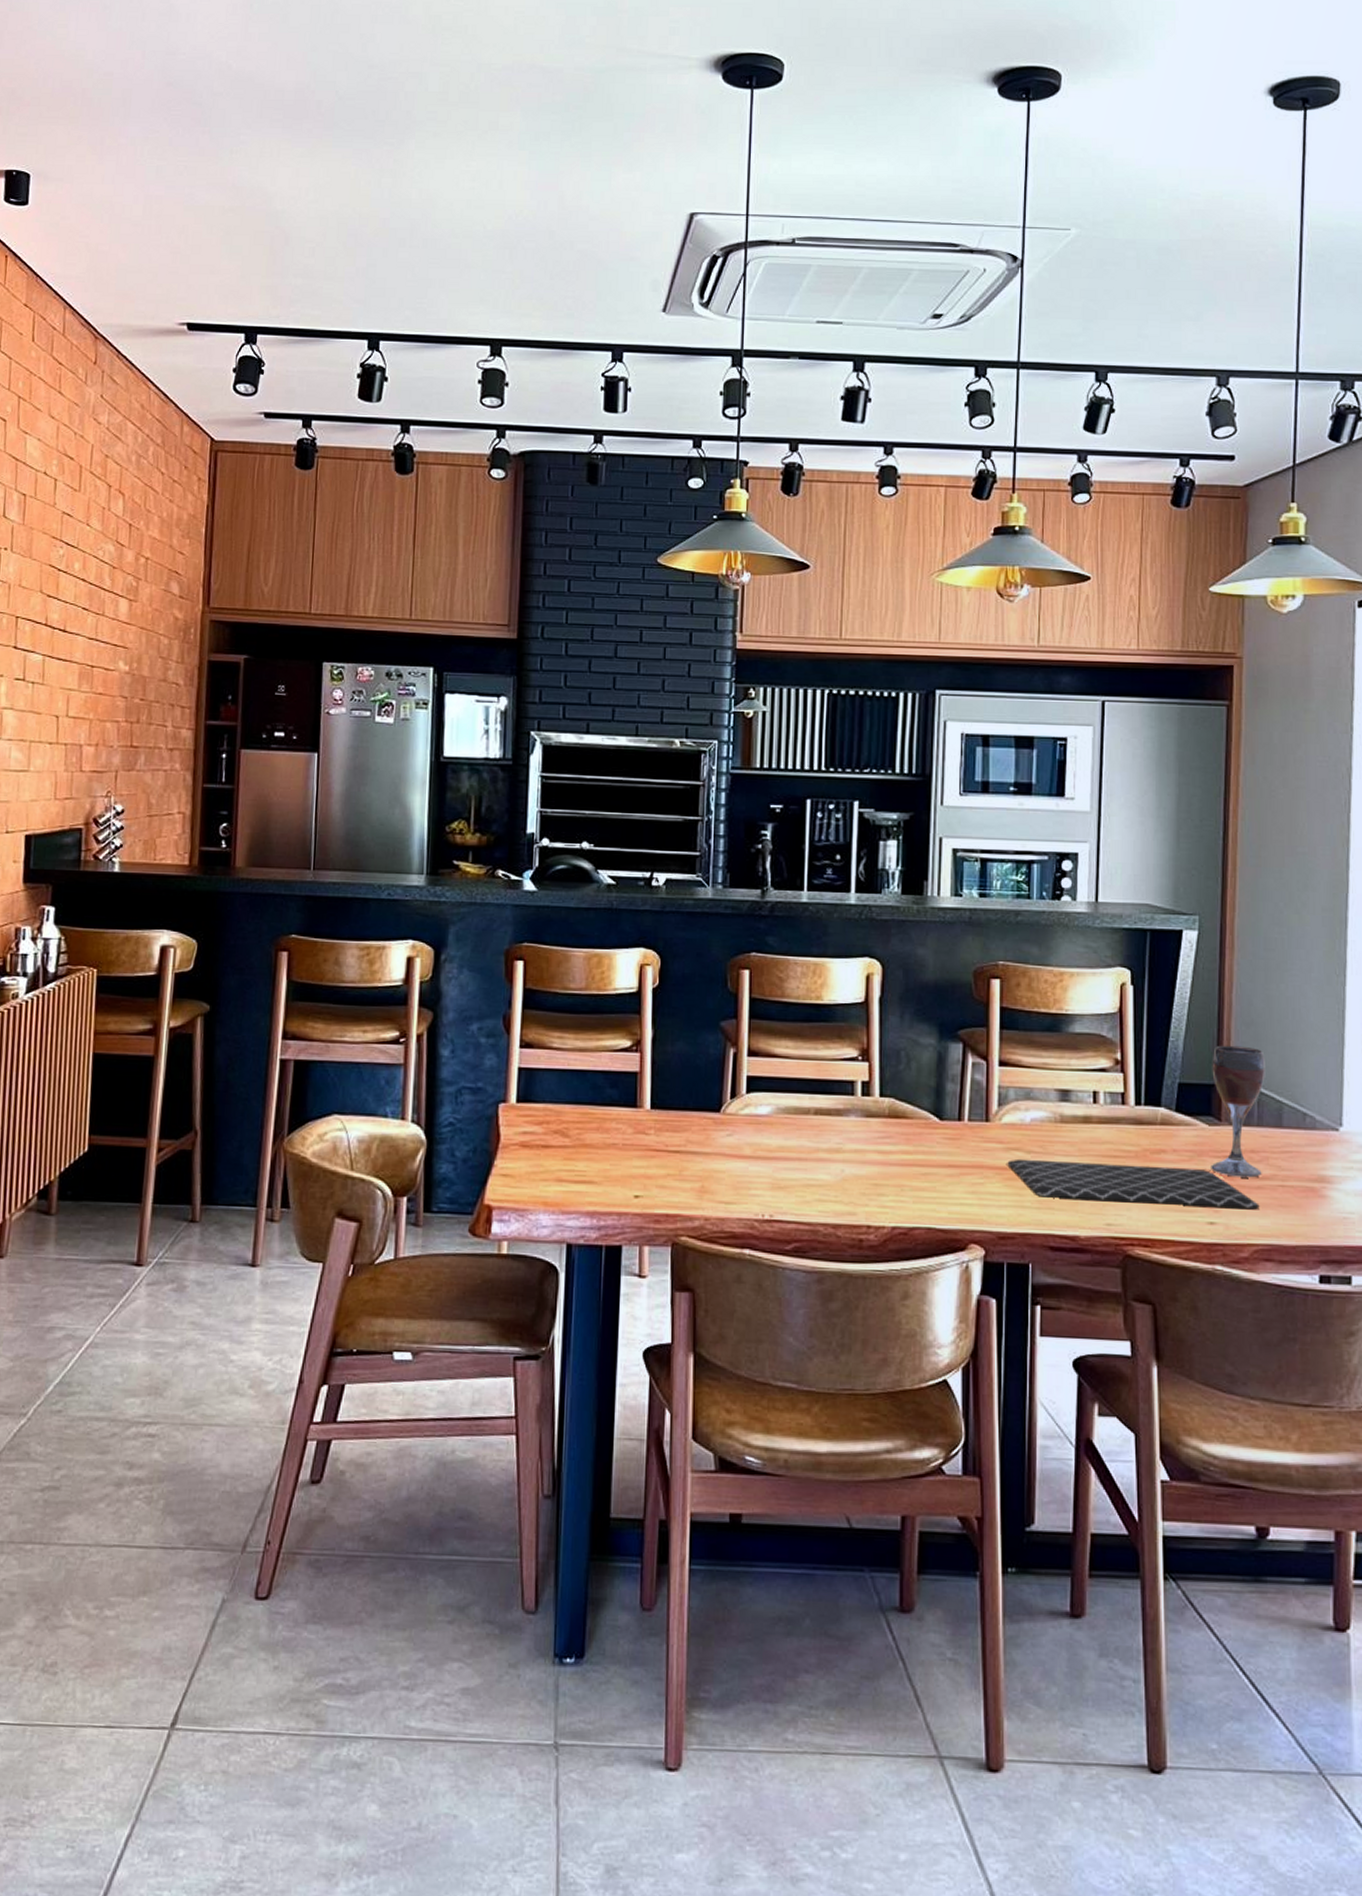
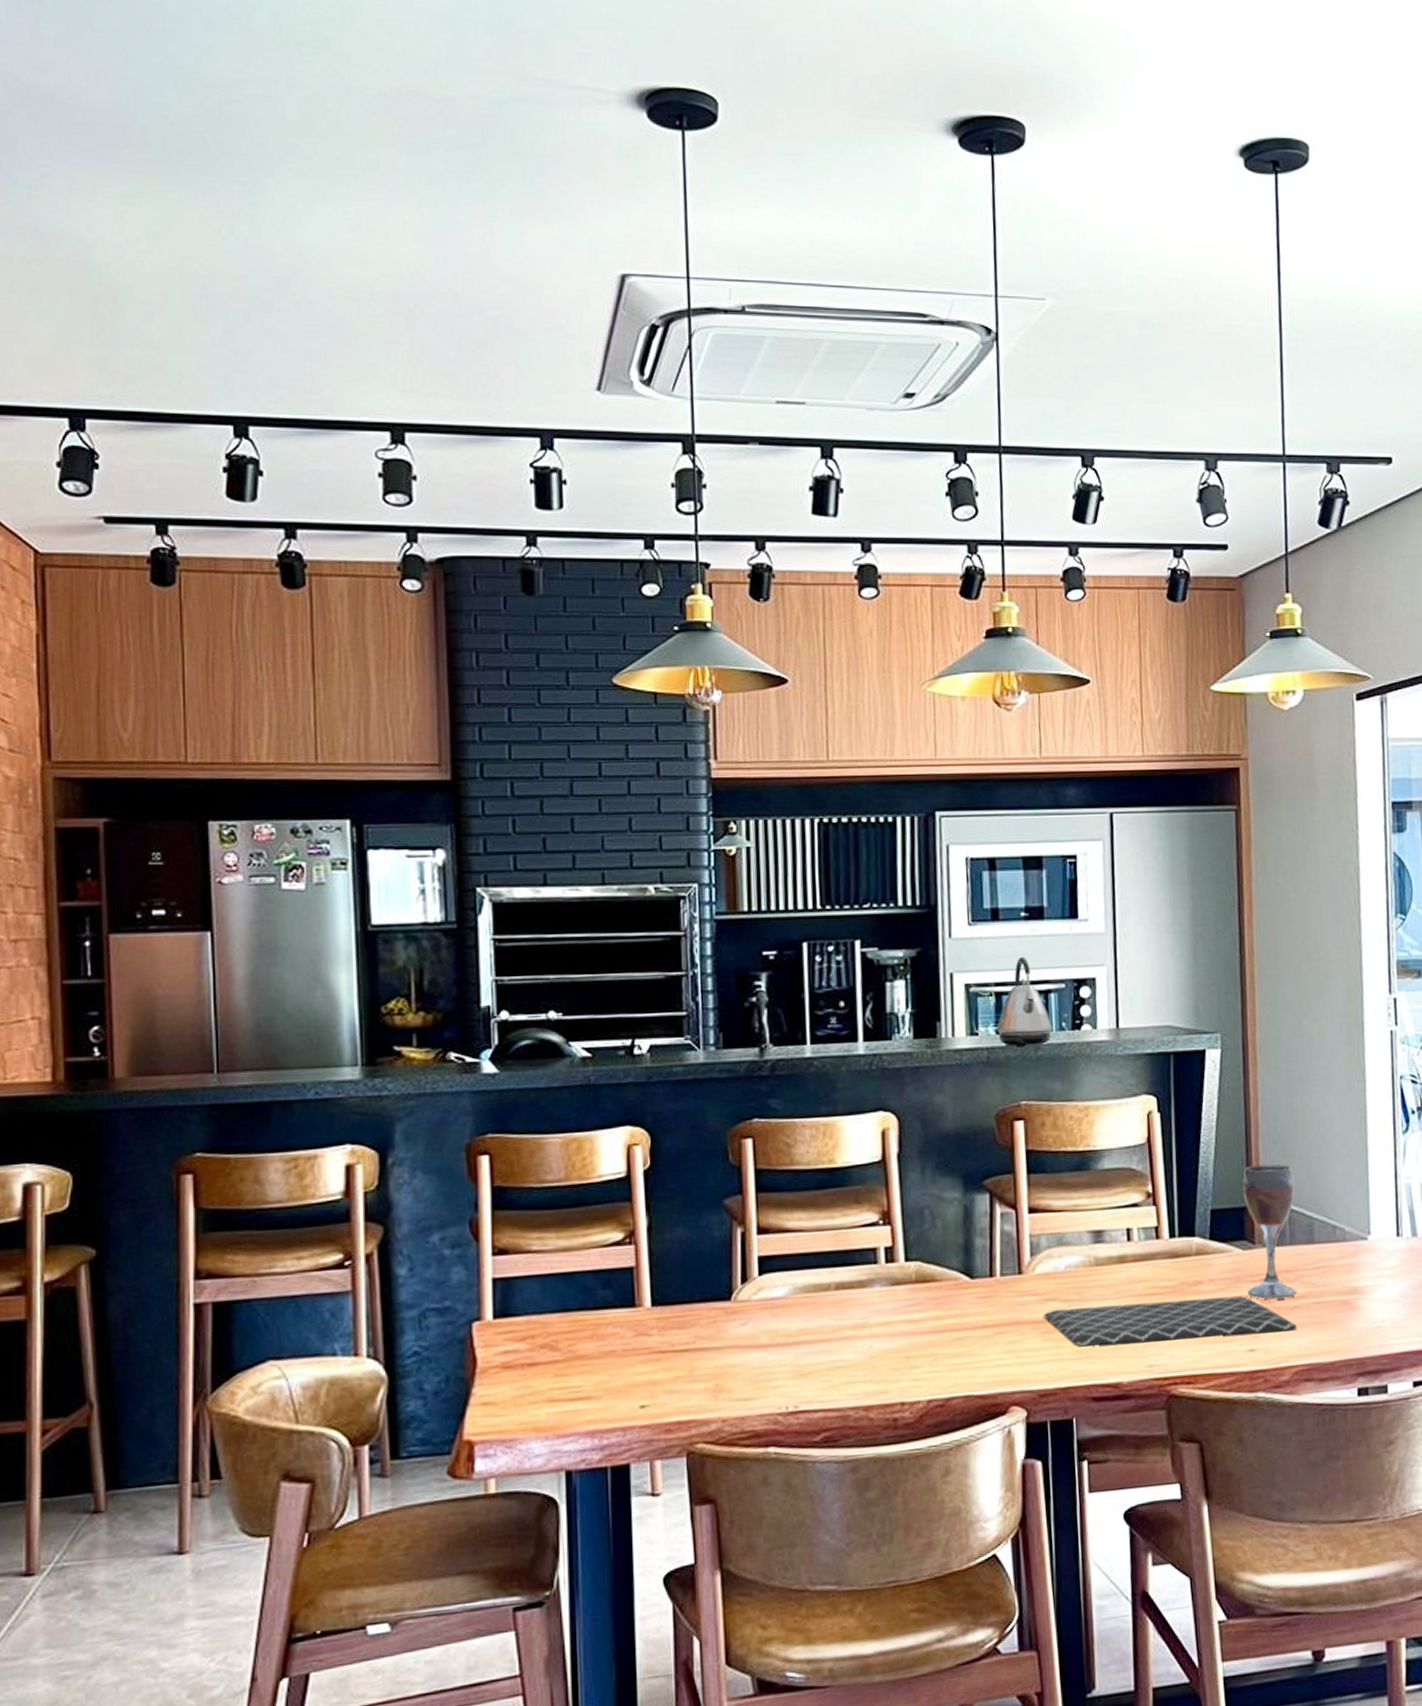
kettle: none [979,827,1034,911] -> present [996,956,1053,1046]

